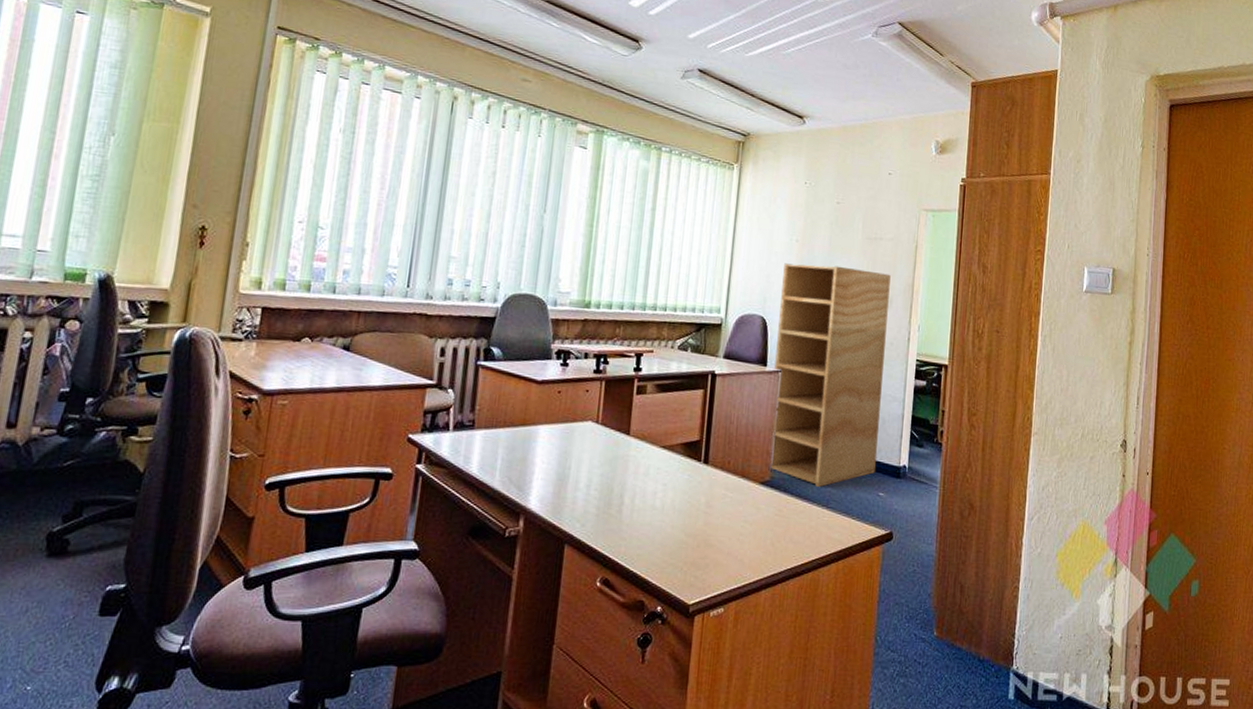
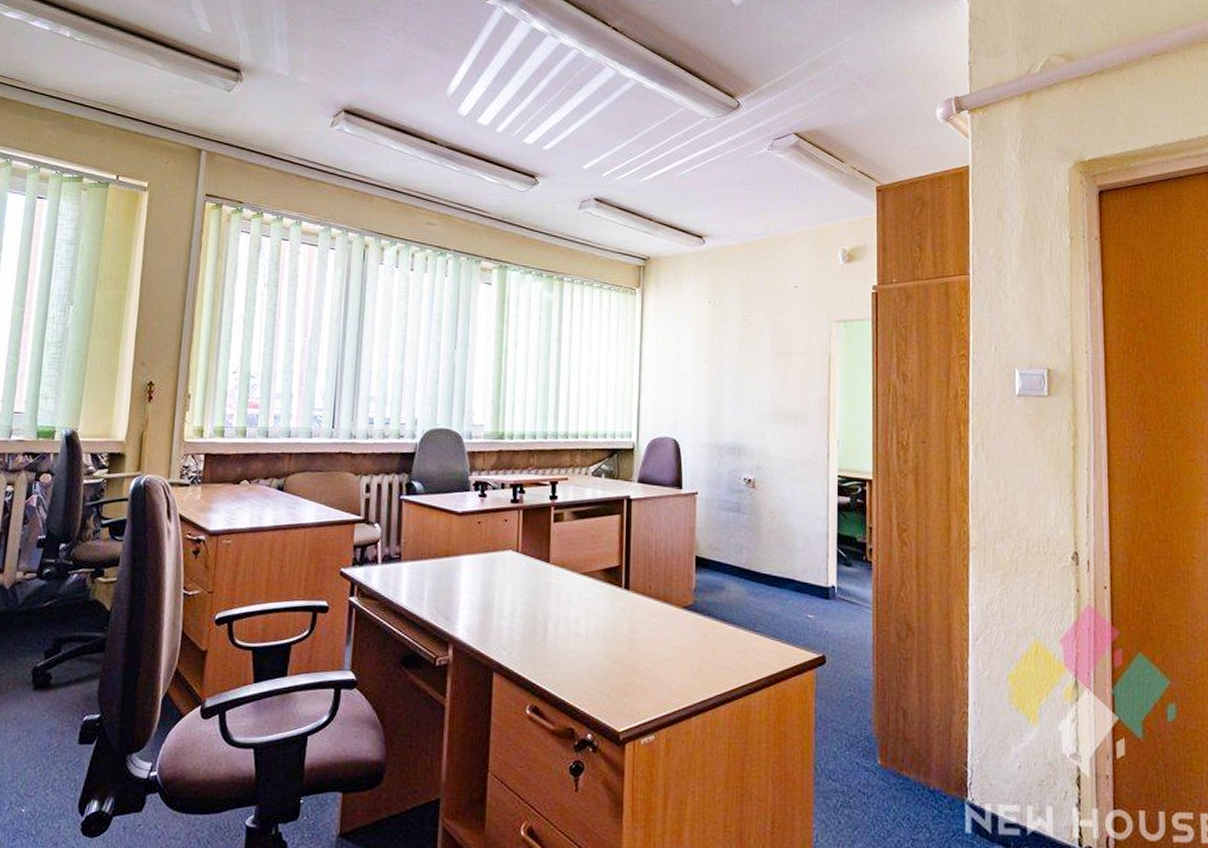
bookshelf: present [769,263,891,487] -> none [690,383,804,610]

